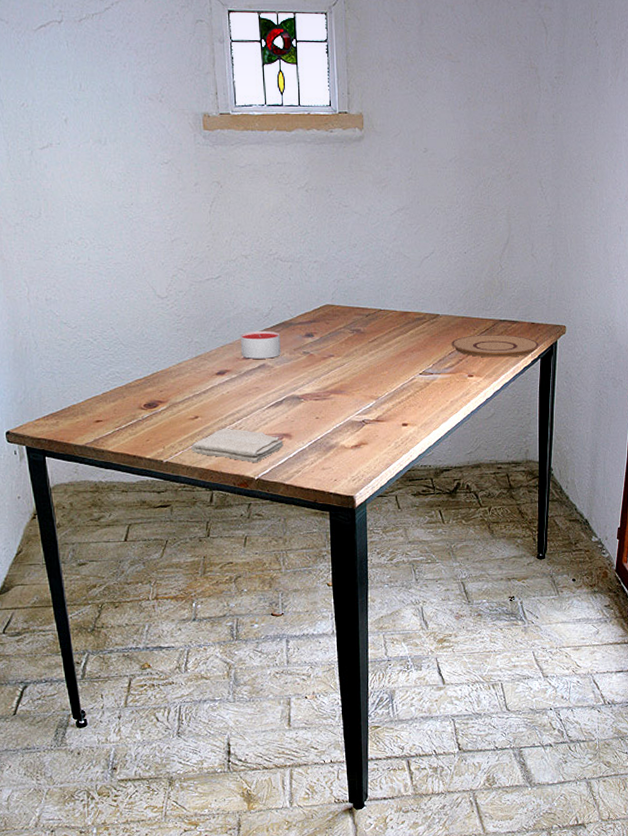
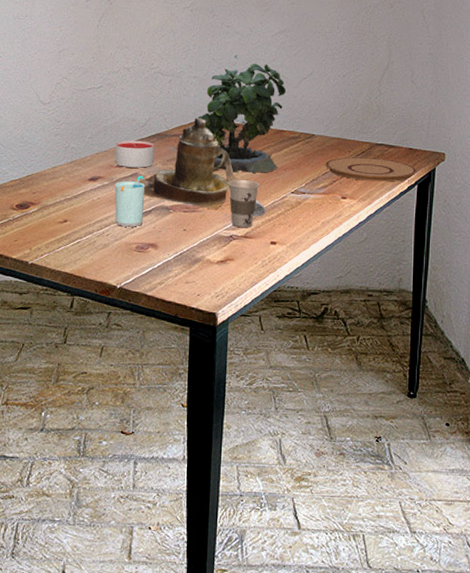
washcloth: present [191,428,284,463] -> none [57,233,149,272]
cup: none [244,367,275,419] -> present [114,176,146,227]
teapot: none [267,304,368,396] -> present [139,118,239,210]
potted plant: none [322,235,408,357] -> present [198,54,286,173]
cup: none [356,363,396,412] -> present [227,179,266,228]

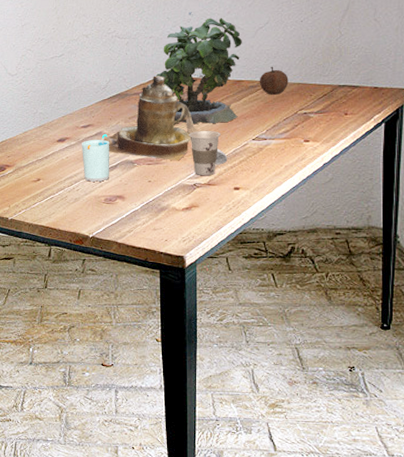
candle: present [115,140,155,168] -> none [79,102,117,127]
fruit: none [300,118,329,148] -> present [259,66,289,95]
plate: present [325,157,417,182] -> none [285,100,384,123]

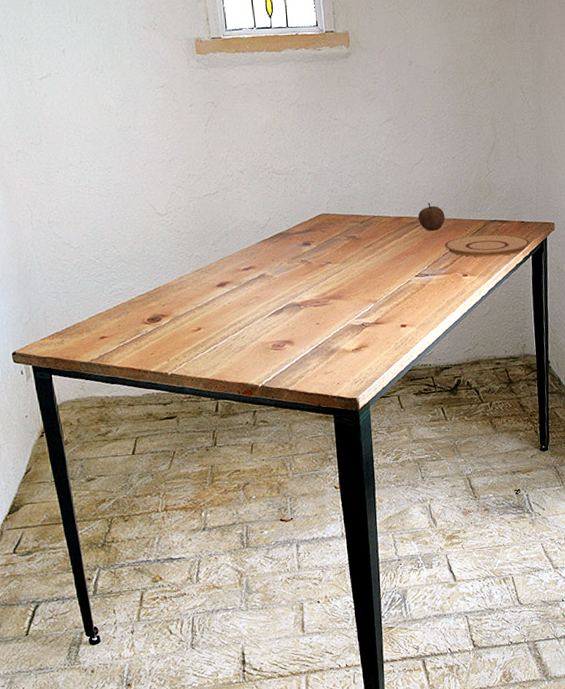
cup: present [82,134,110,182] -> none [244,276,276,328]
teapot: present [104,75,200,161] -> none [267,213,364,301]
potted plant: present [156,11,242,124] -> none [317,146,400,262]
cup: present [188,130,228,176] -> none [353,268,393,315]
plate: none [285,100,384,123] -> present [444,234,530,257]

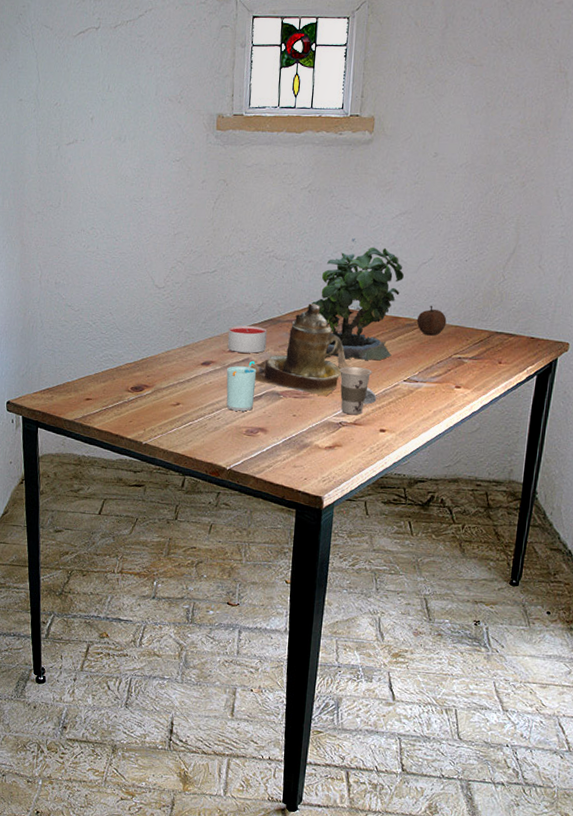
candle: none [239,242,280,270] -> present [227,325,267,353]
cup: none [244,276,276,328] -> present [226,361,257,412]
teapot: none [267,213,364,301] -> present [250,303,351,397]
potted plant: none [317,146,400,262] -> present [312,237,404,361]
cup: none [353,268,393,315] -> present [339,366,377,415]
plate: present [444,234,530,257] -> none [440,345,538,372]

